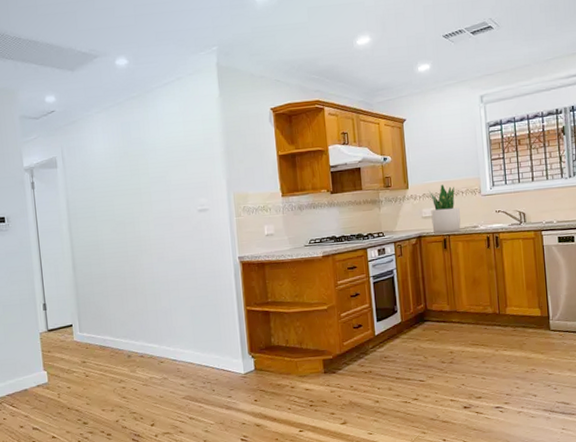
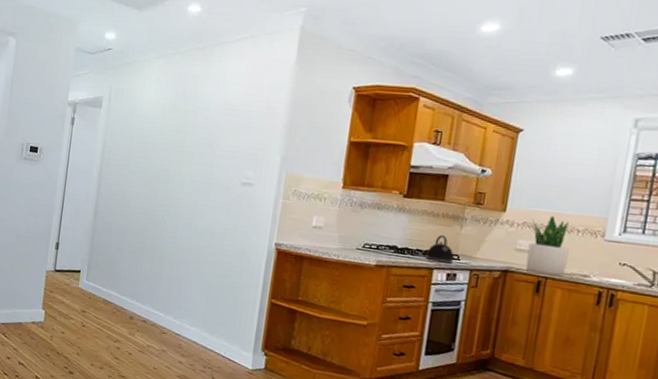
kettle: none [359,218,381,243] -> present [425,234,454,265]

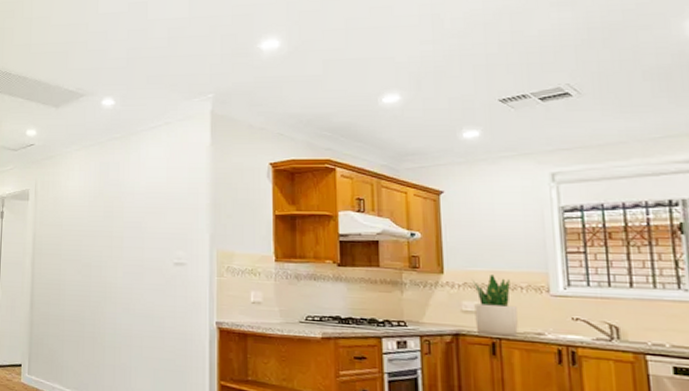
kettle: present [425,234,454,265] -> none [372,301,401,332]

